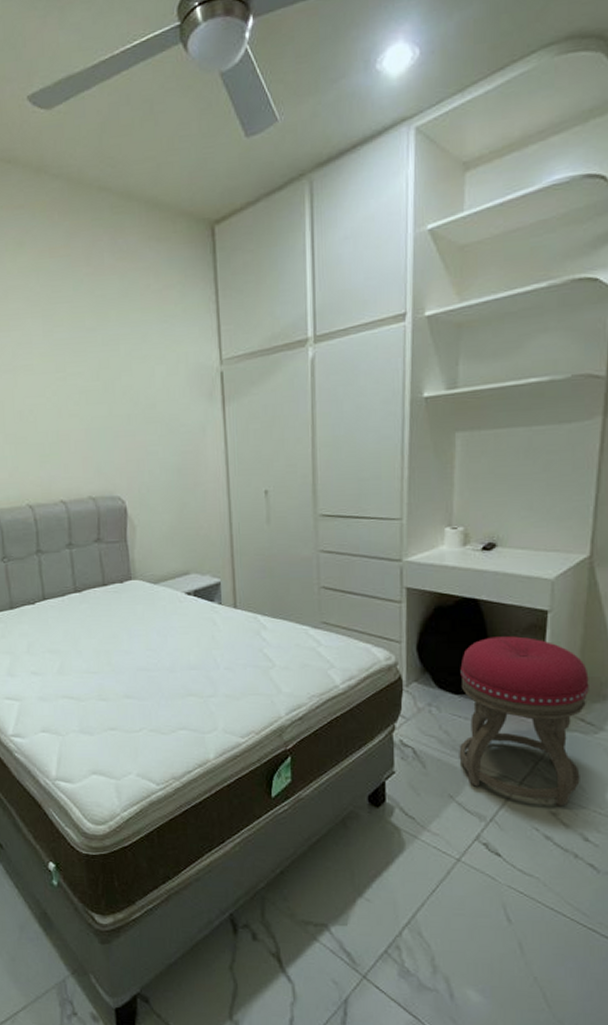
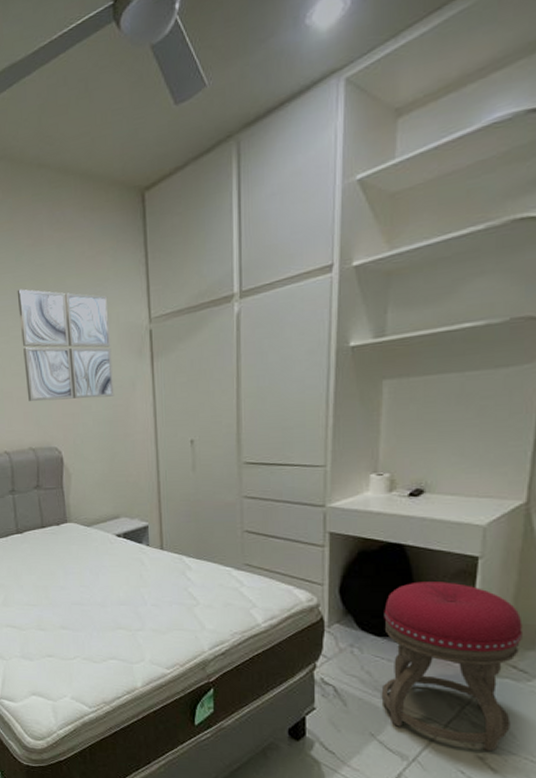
wall art: none [75,321,183,446] -> present [17,289,115,402]

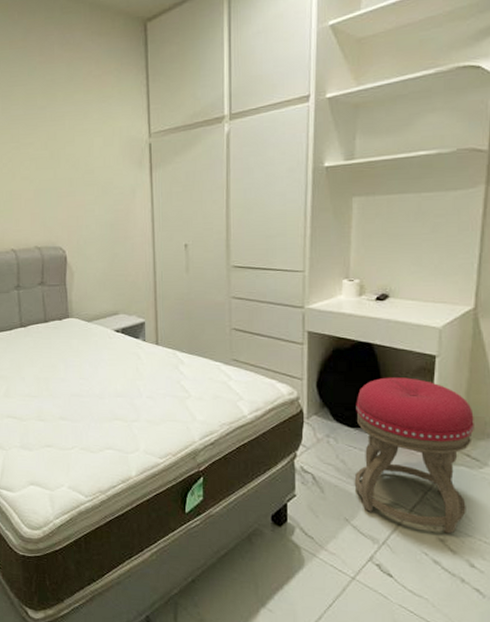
wall art: present [17,289,115,402] -> none [28,101,116,204]

